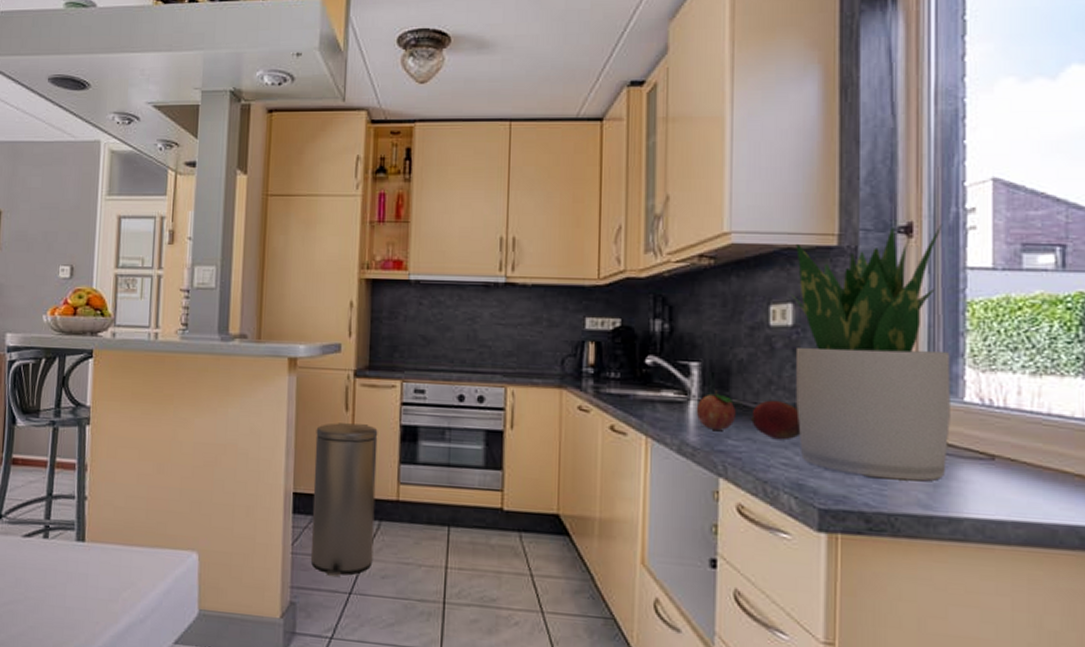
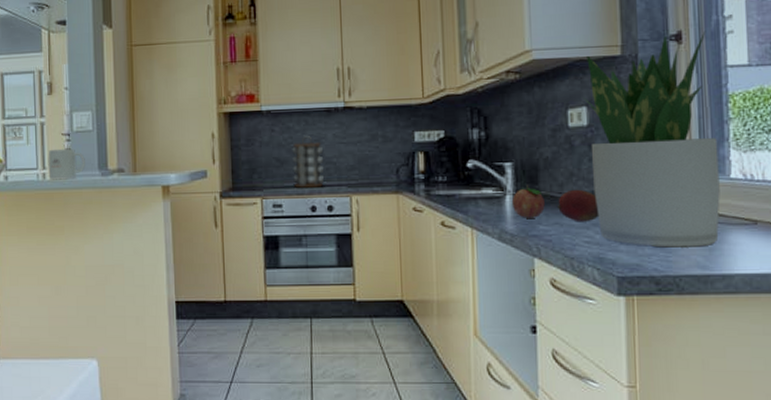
mug: none [161,306,204,342] -> present [48,148,85,180]
pedal bin: present [310,423,378,577] -> none [191,238,249,370]
spice rack: none [440,313,478,374] -> present [292,136,325,188]

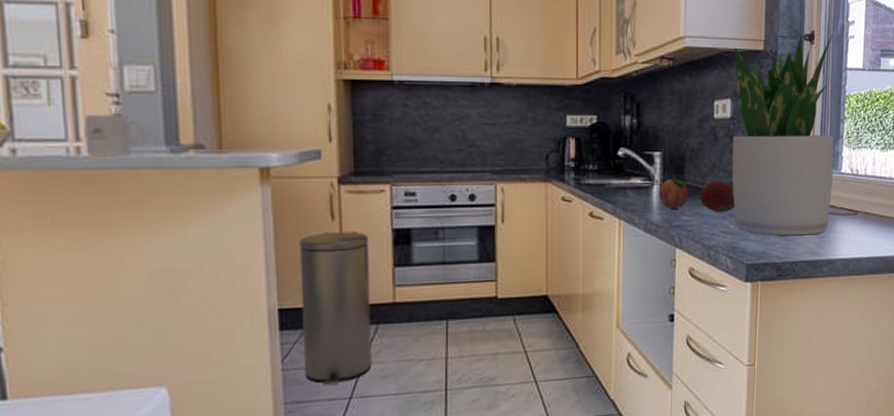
pedal bin: none [191,238,249,370] -> present [299,232,372,386]
spice rack: present [292,136,325,188] -> none [429,114,467,174]

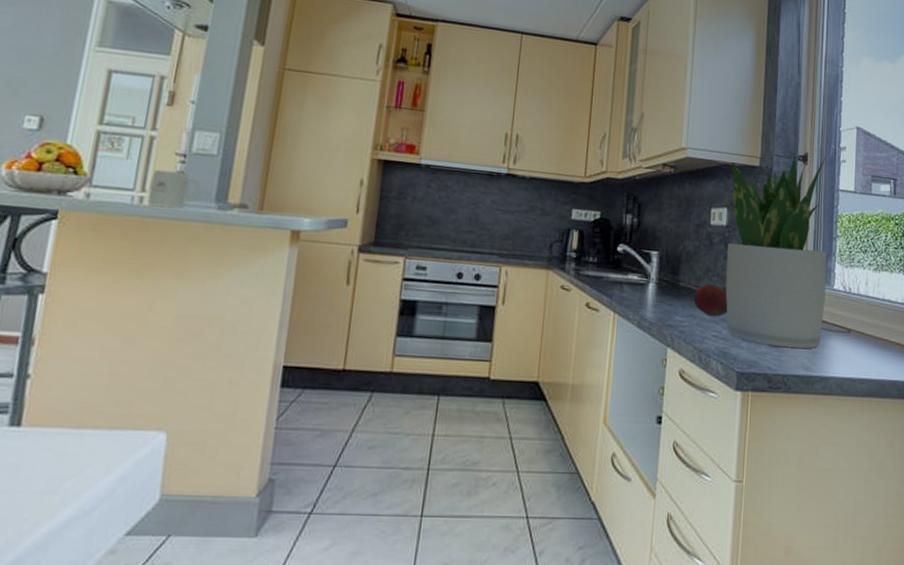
pedal bin: present [299,232,372,386] -> none [295,296,378,451]
fruit: present [658,174,688,209] -> none [653,274,683,308]

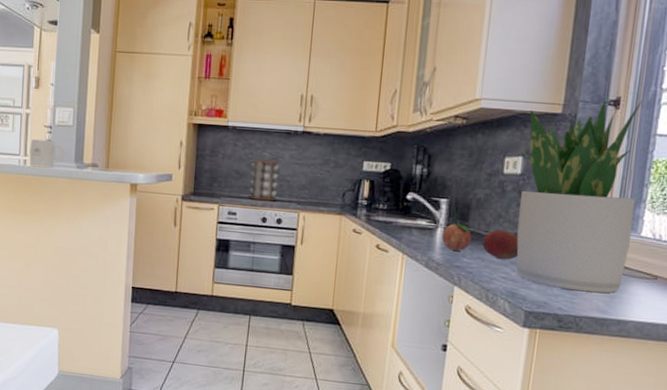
spice rack: none [442,197,480,253] -> present [249,154,280,201]
fruit: none [653,274,683,308] -> present [441,220,472,251]

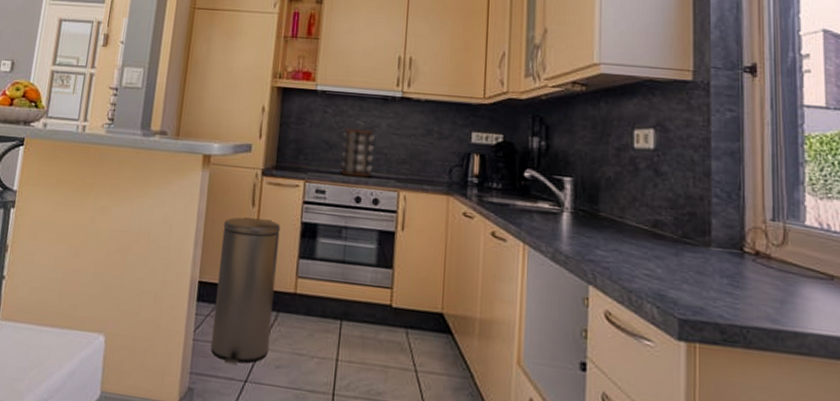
mug: present [29,139,64,168] -> none [89,102,129,135]
pedal bin: none [144,235,199,350] -> present [210,217,281,365]
fruit: present [441,220,472,251] -> none [568,202,604,241]
fruit: present [482,229,519,260] -> none [618,215,662,253]
planter: present [516,99,643,294] -> none [650,66,794,298]

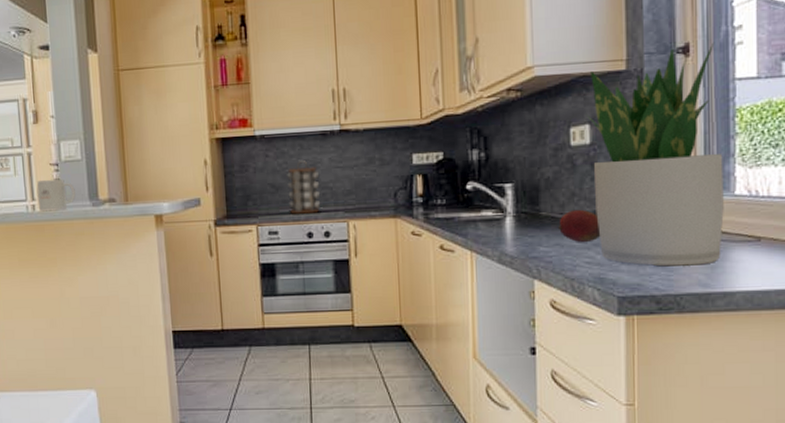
mug: none [89,102,129,135] -> present [36,179,76,212]
pedal bin: present [210,217,281,365] -> none [186,266,247,398]
fruit: none [618,215,662,253] -> present [559,209,601,243]
planter: none [650,66,794,298] -> present [586,42,724,267]

